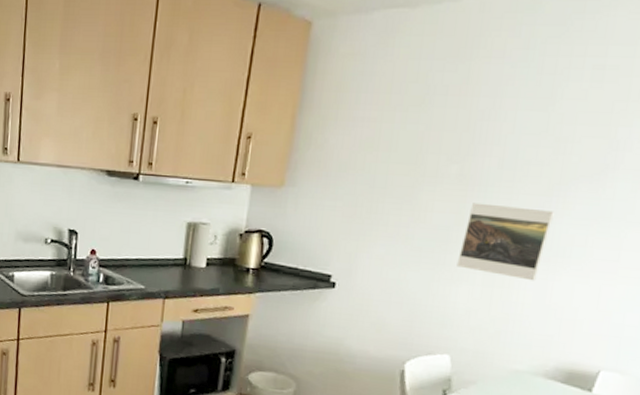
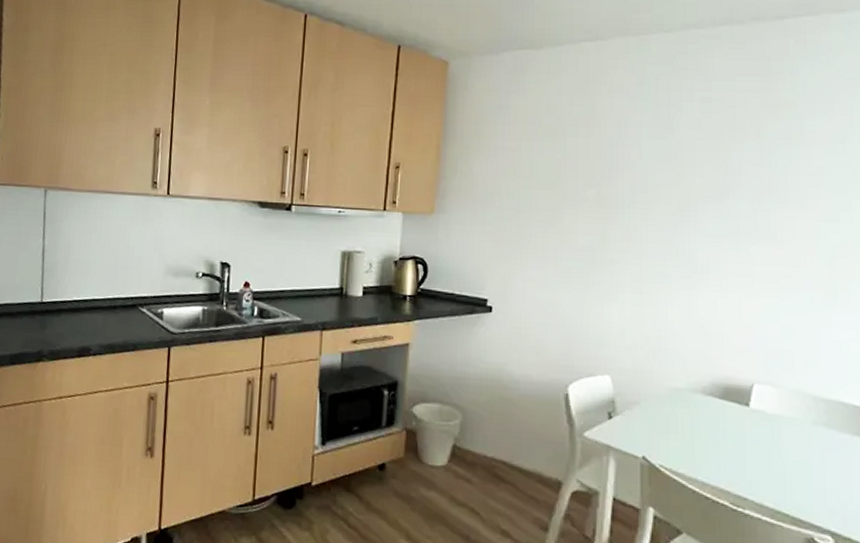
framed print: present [456,202,554,281] -> none [605,224,688,298]

